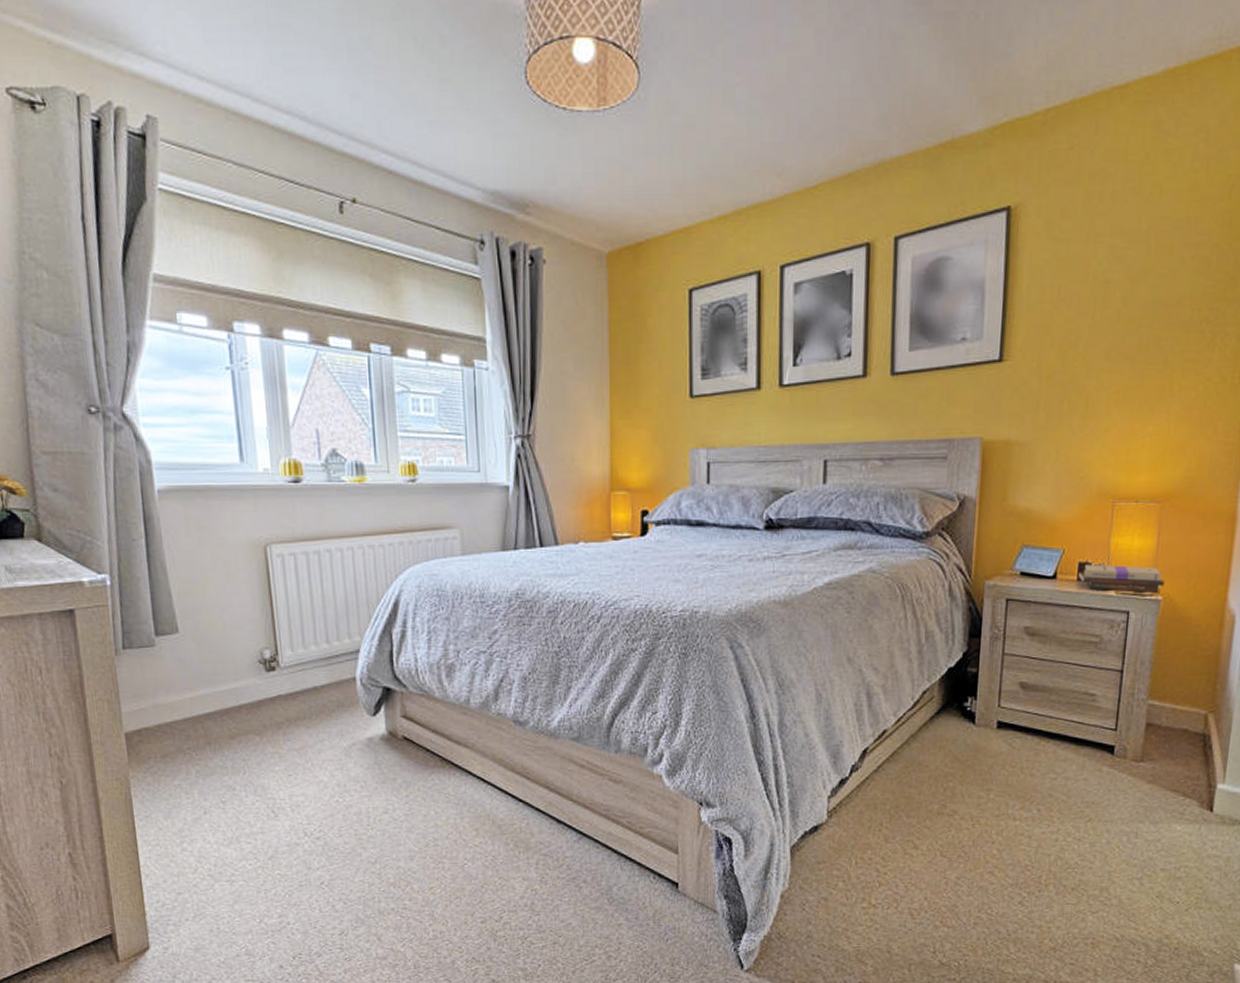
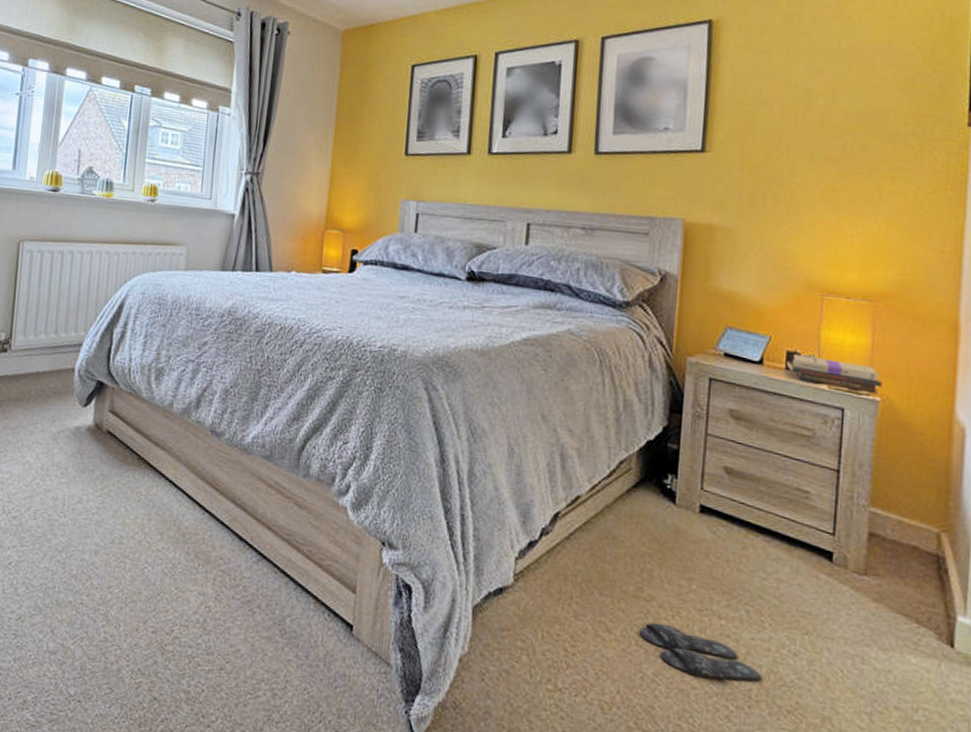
slippers: none [943,833,1050,874] -> present [638,622,762,682]

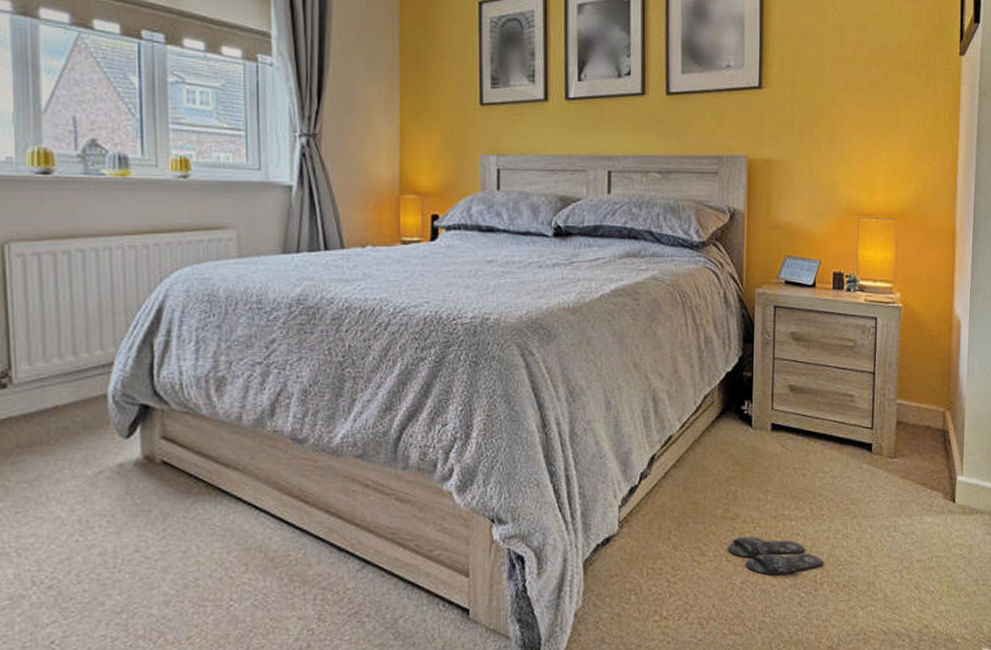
books: present [787,354,882,393] -> none [834,274,903,300]

